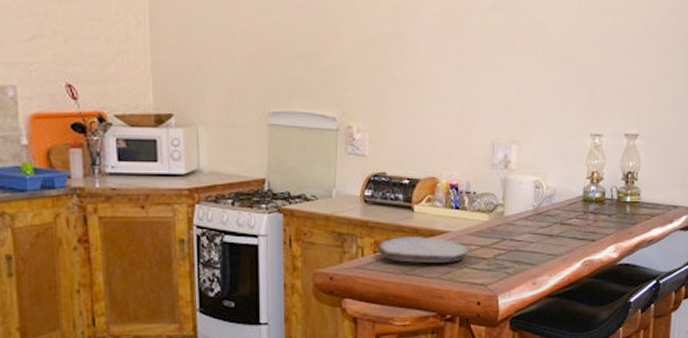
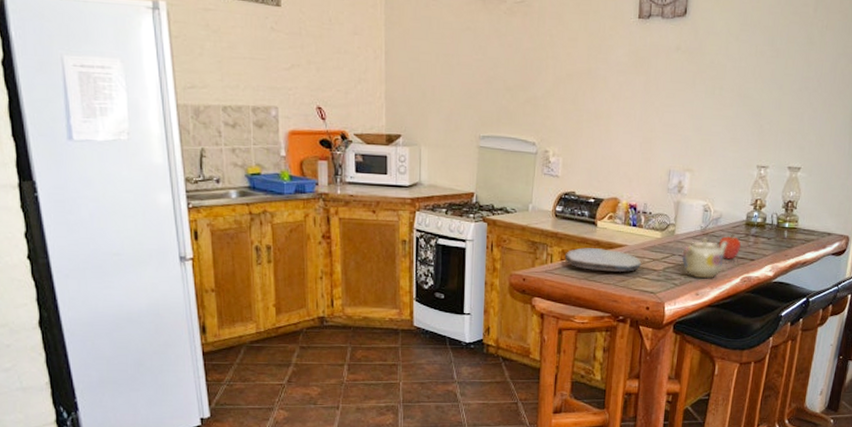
teapot: none [514,218,566,265] -> present [681,237,729,279]
apple: none [554,212,579,241] -> present [718,234,741,260]

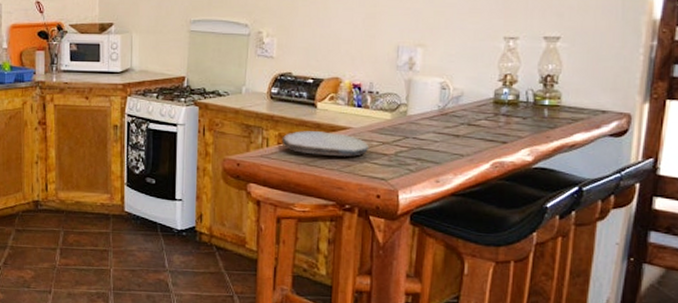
teapot: present [681,237,729,279] -> none [416,118,474,164]
apple: present [718,234,741,260] -> none [460,114,489,142]

